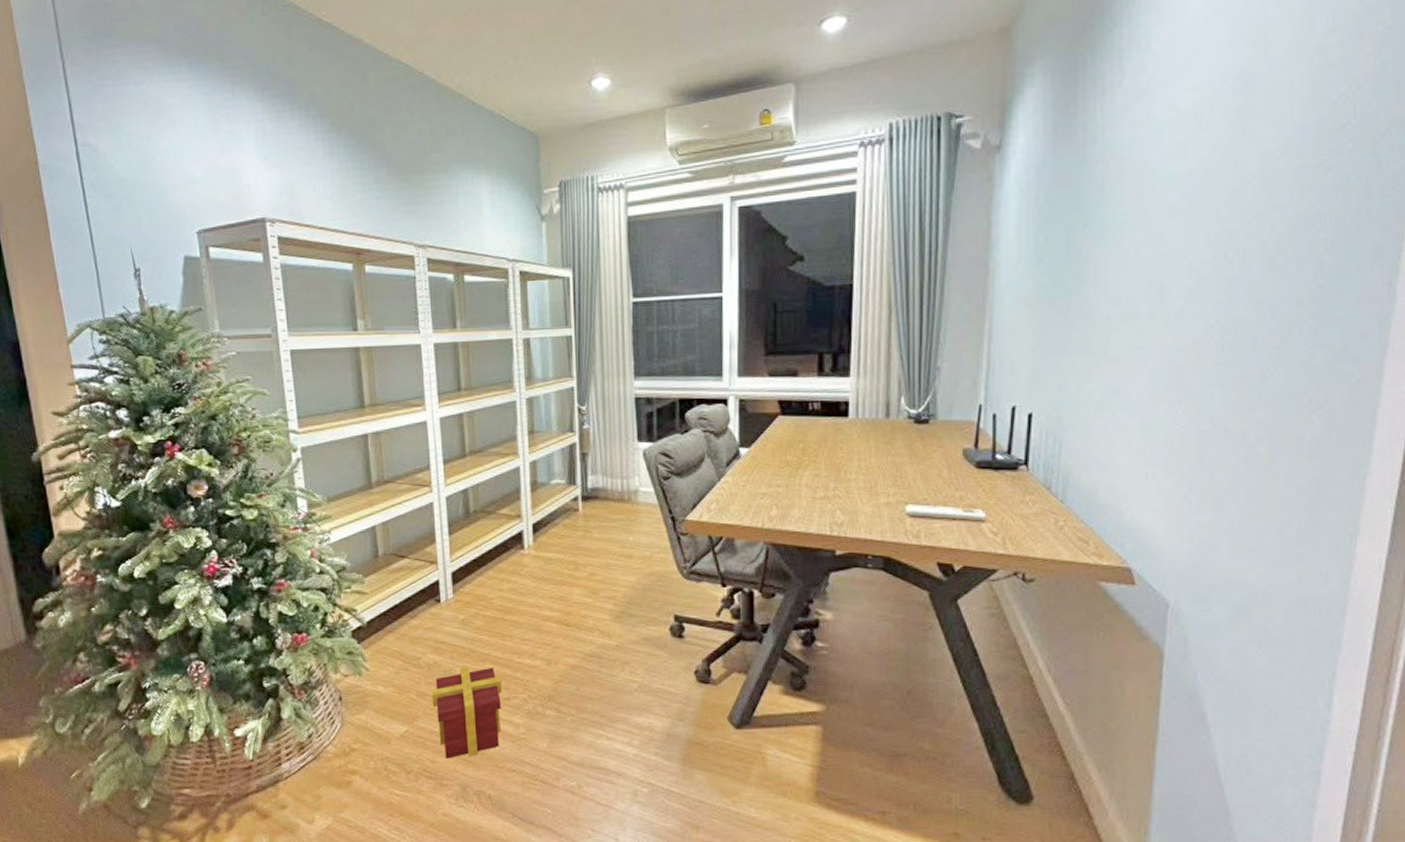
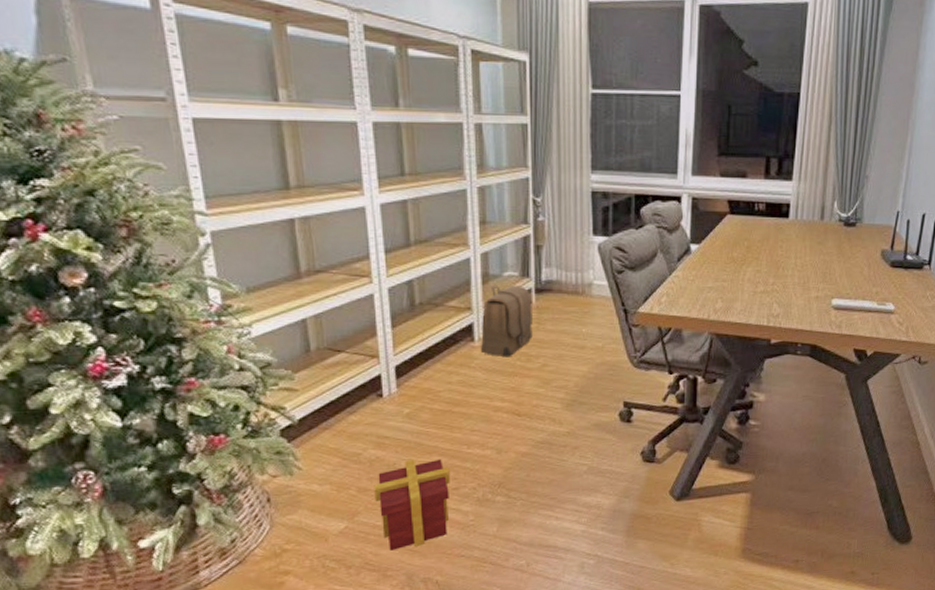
backpack: none [530,493,580,566] -> present [481,285,533,358]

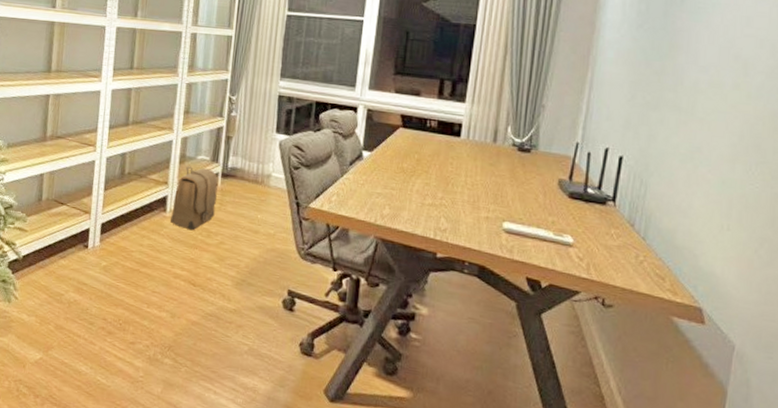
gift box: present [374,459,450,551] -> none [67,308,130,391]

